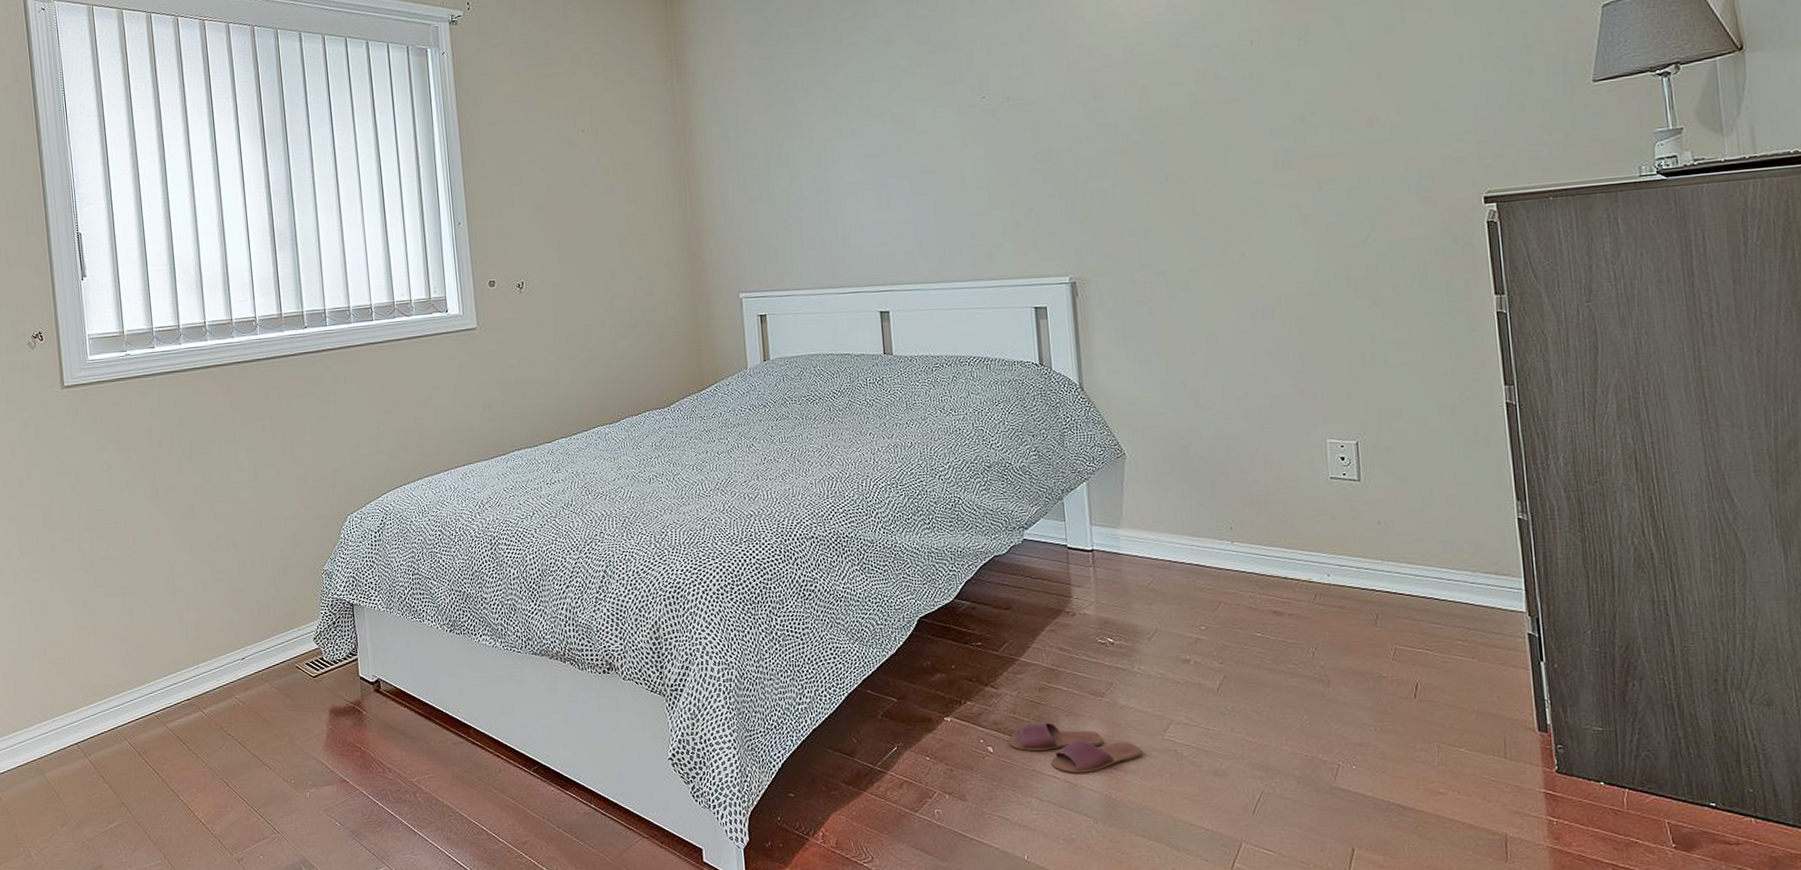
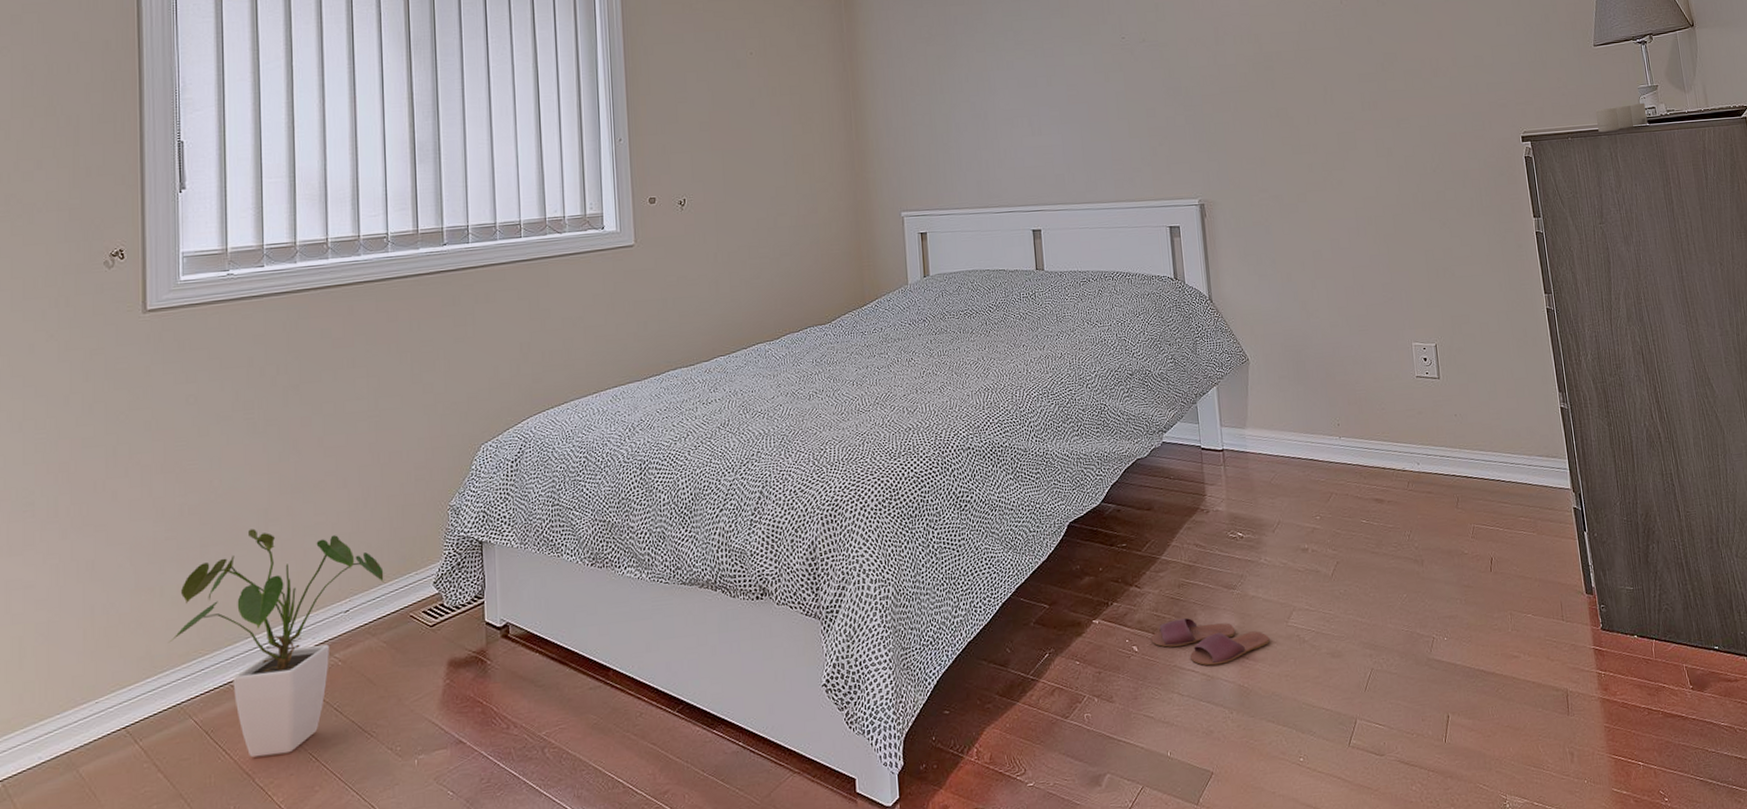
house plant: none [104,582,272,778] -> present [169,528,384,758]
candle: none [1589,150,1665,190] -> present [1595,102,1648,133]

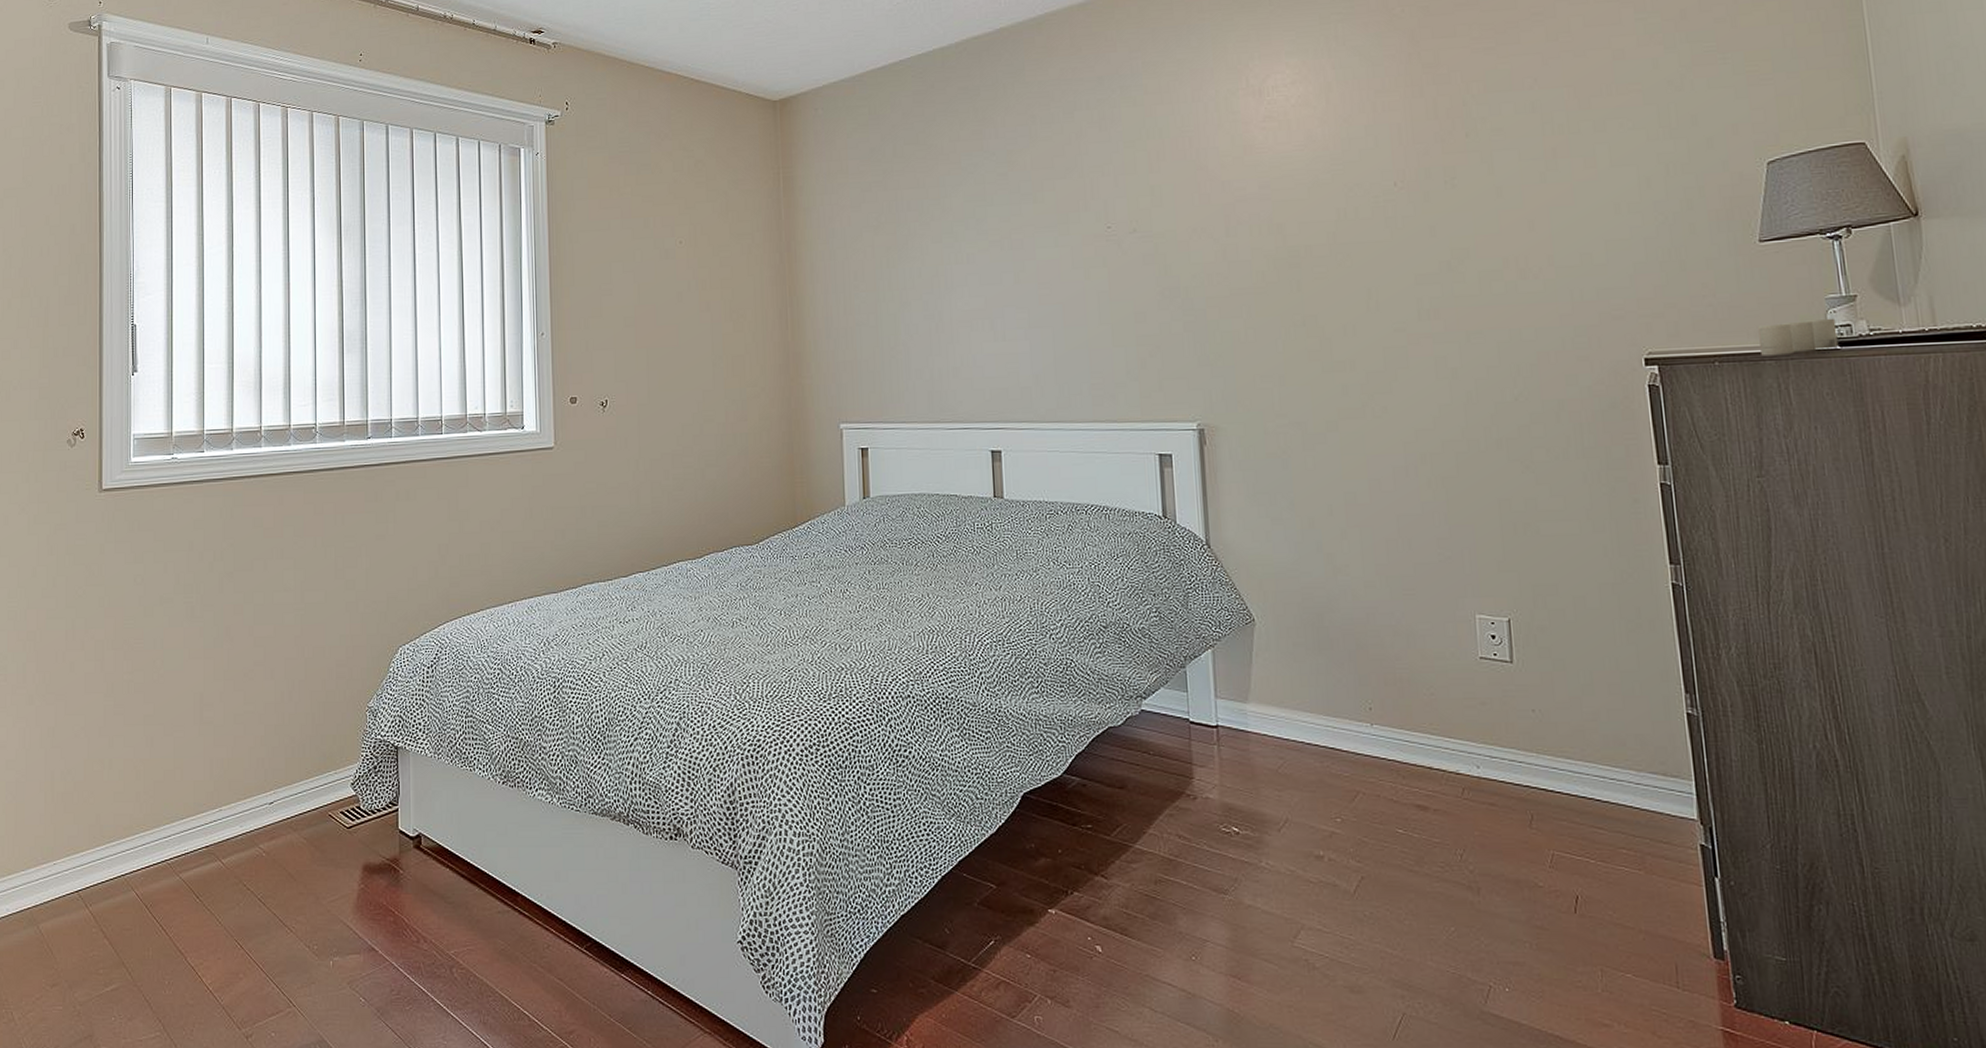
house plant: present [169,528,384,758] -> none [116,711,306,937]
slippers: present [1151,618,1270,666] -> none [1119,921,1270,981]

